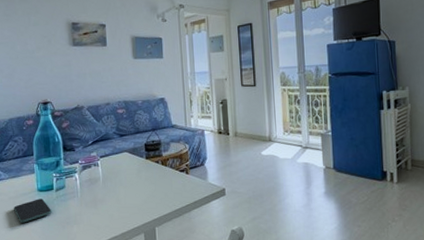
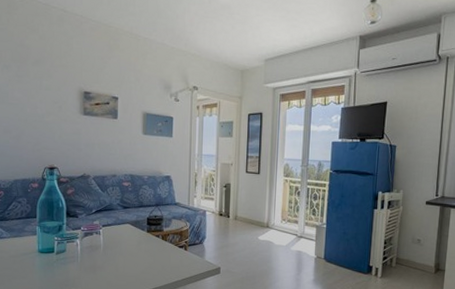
smartphone: present [14,198,52,223] -> none [14,259,51,281]

